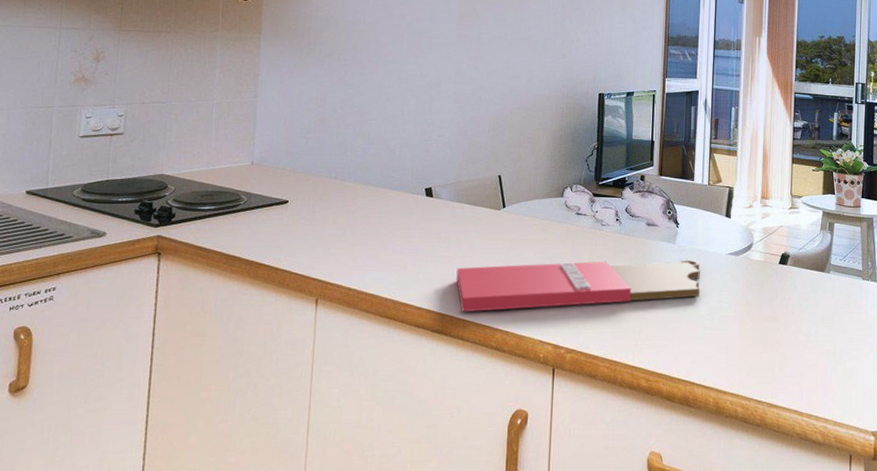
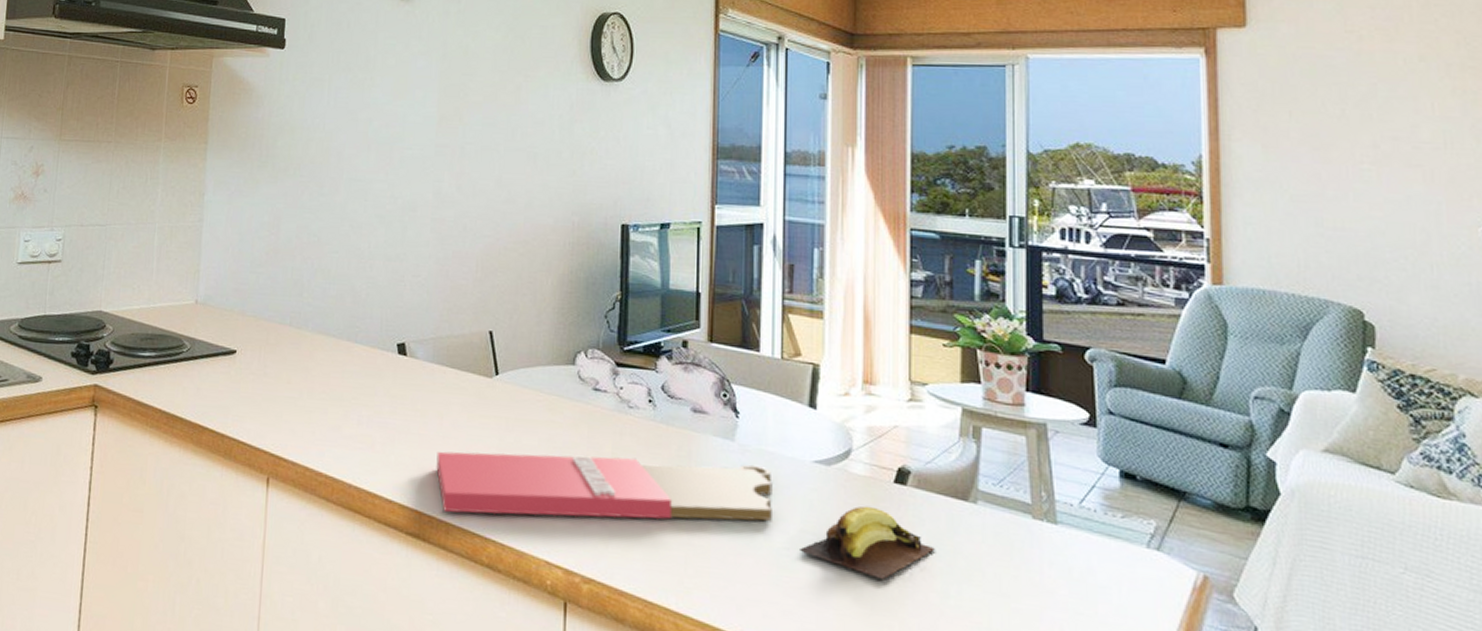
banana: none [717,281,804,329] -> present [800,506,936,580]

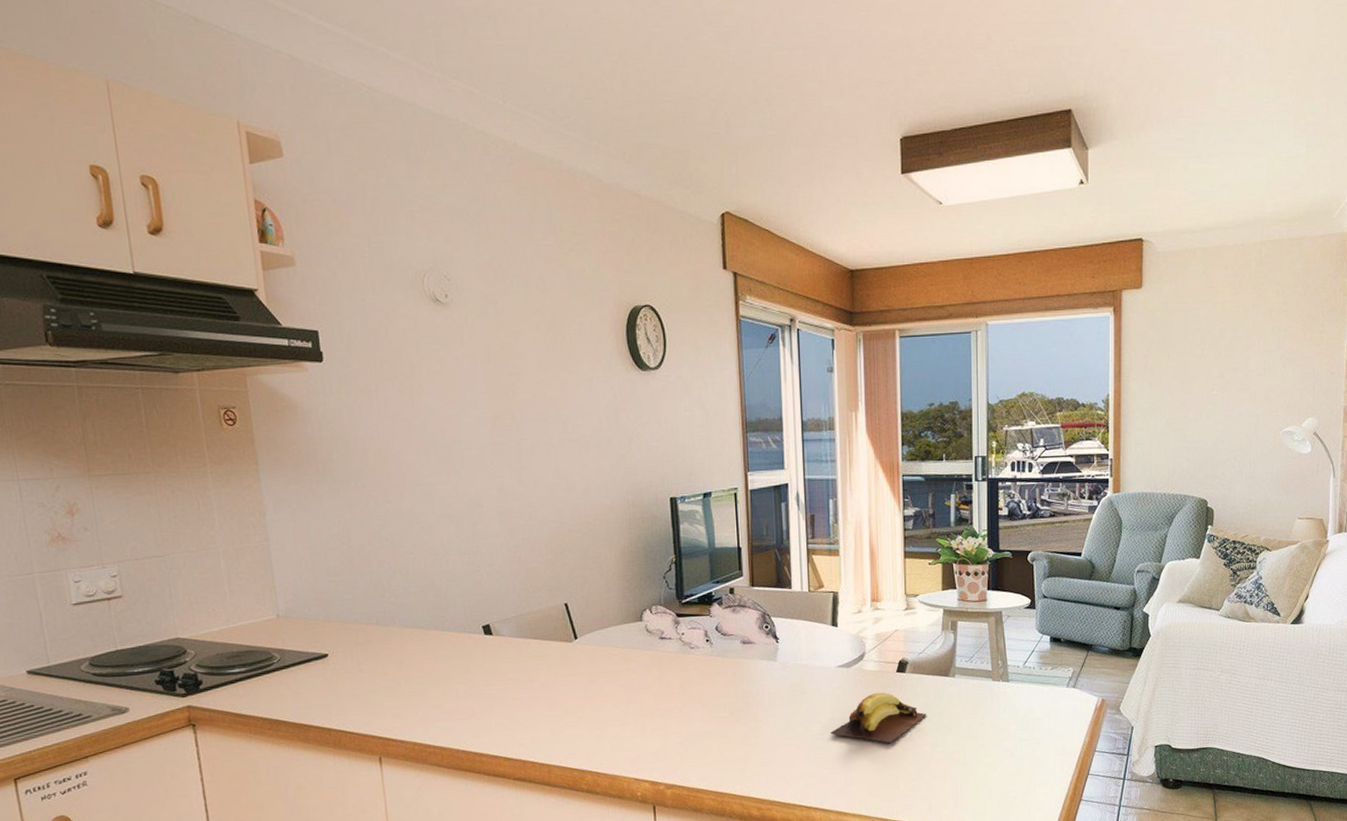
cutting board: present [436,451,773,521] -> none [532,676,809,757]

